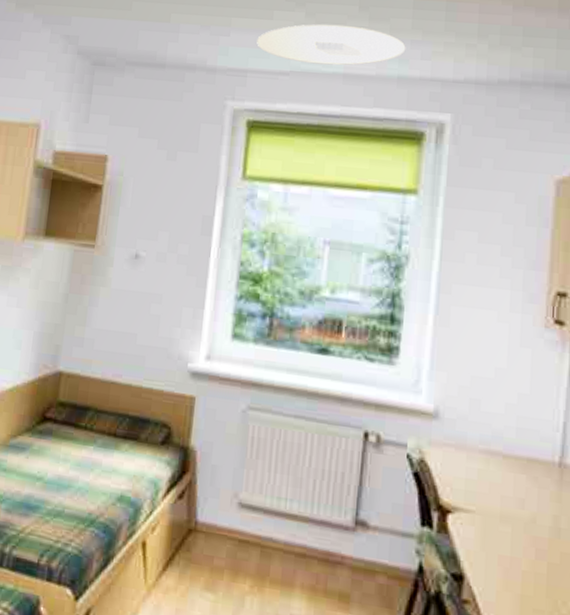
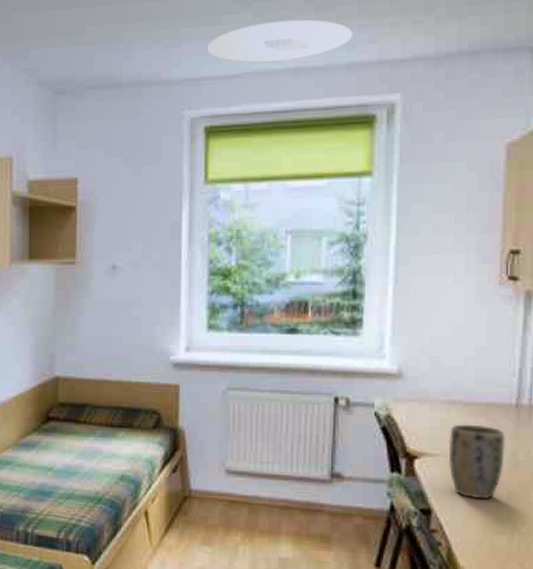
plant pot: none [484,478,547,570] -> present [448,424,505,498]

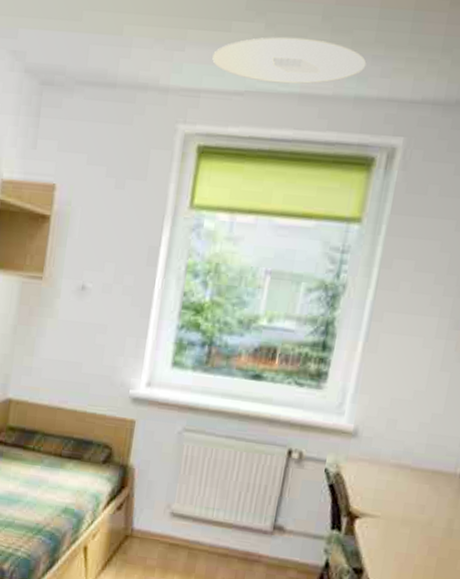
plant pot: present [448,424,505,498] -> none [387,488,445,564]

